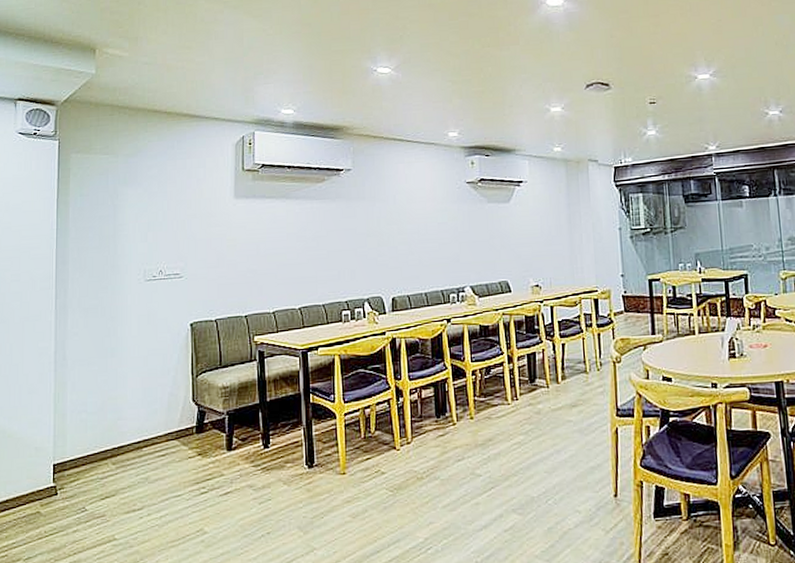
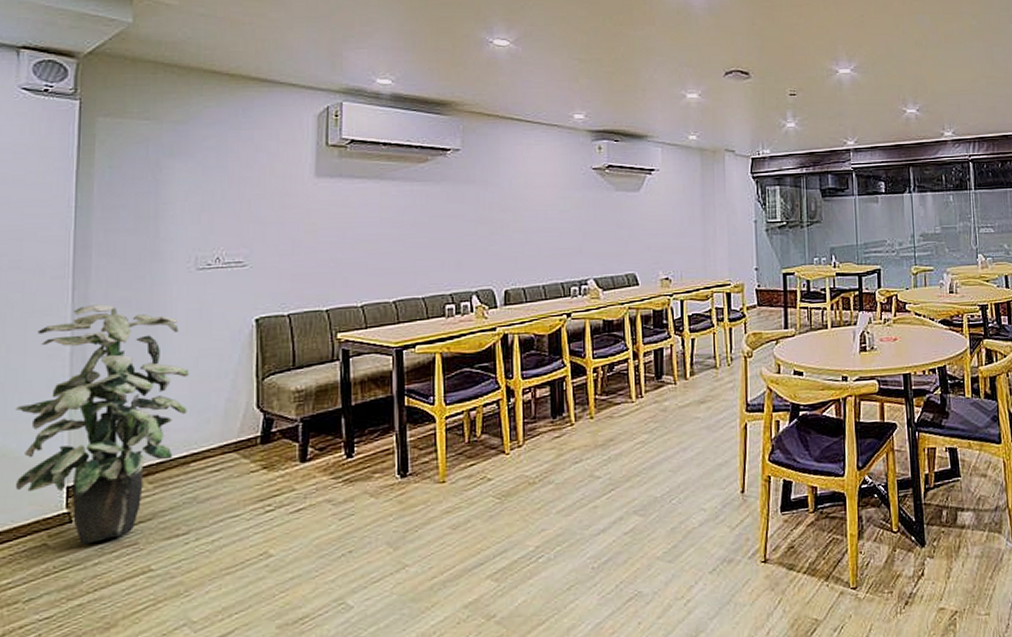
indoor plant: none [17,311,141,514] -> present [15,304,190,545]

